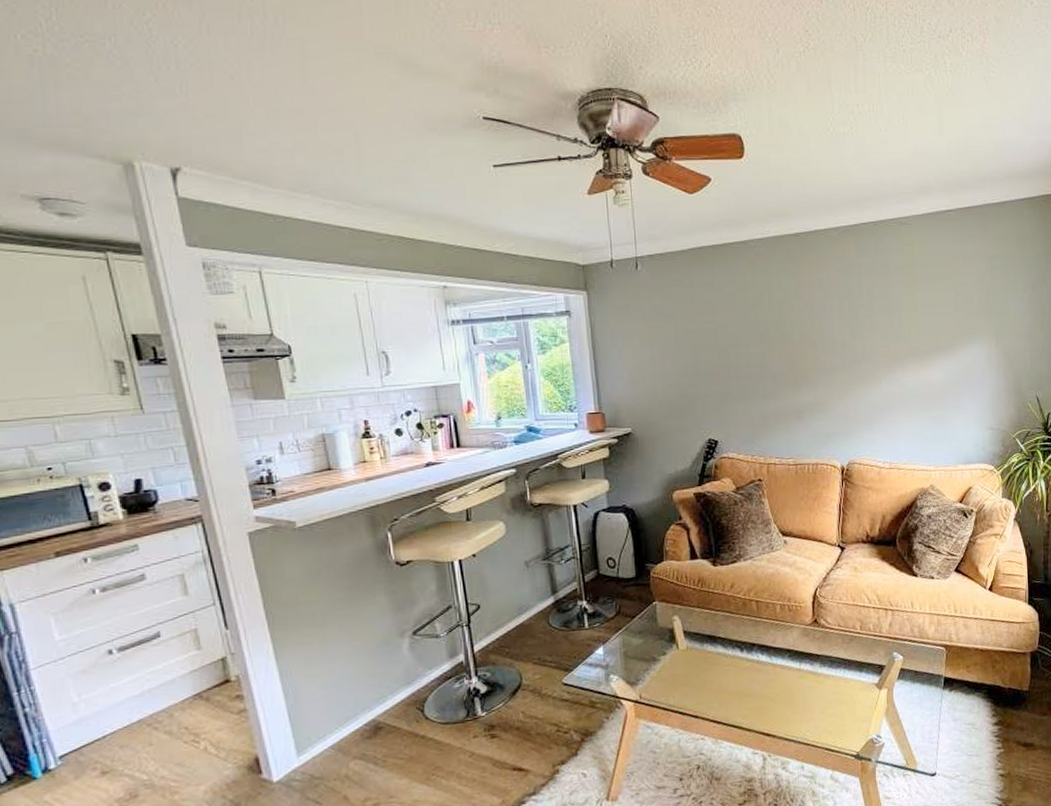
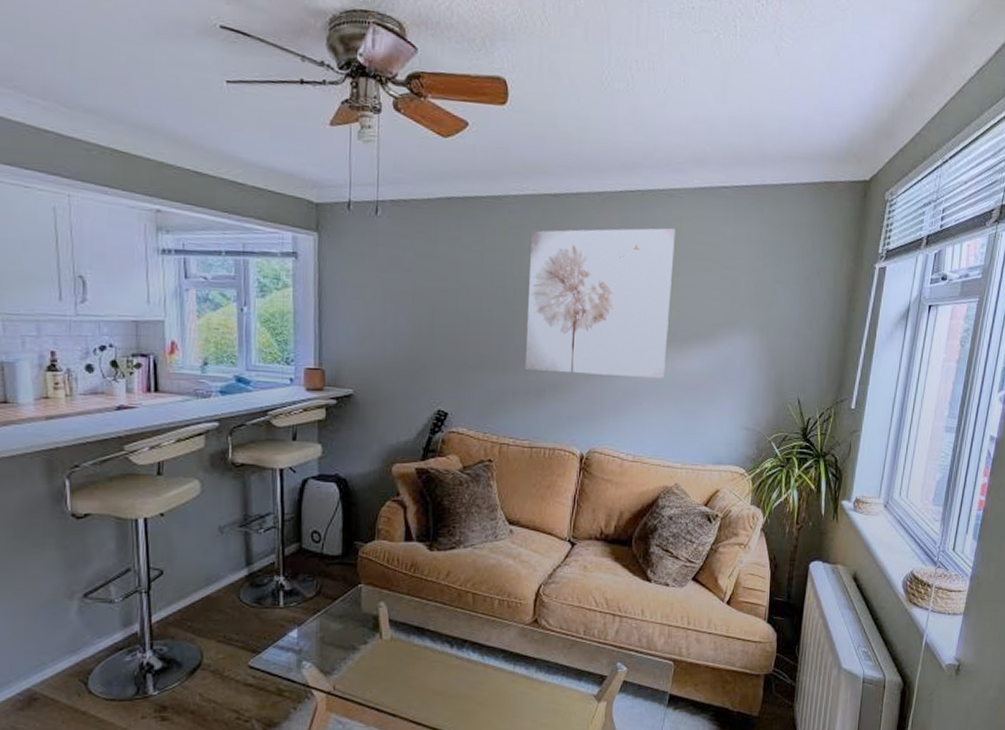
wall art: none [777,253,911,395] -> present [524,227,675,379]

